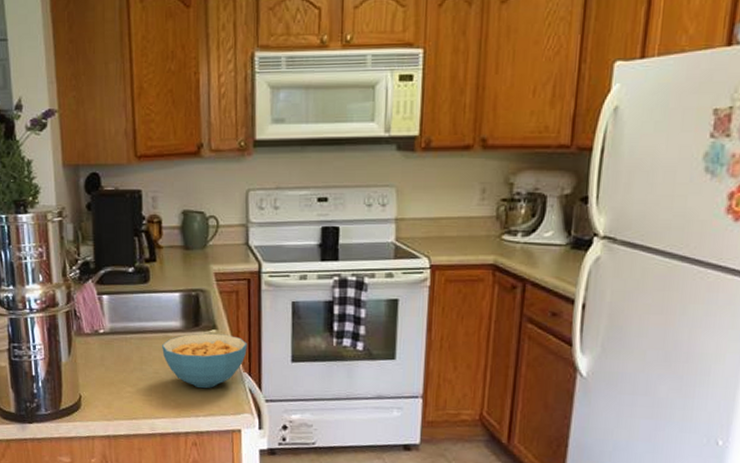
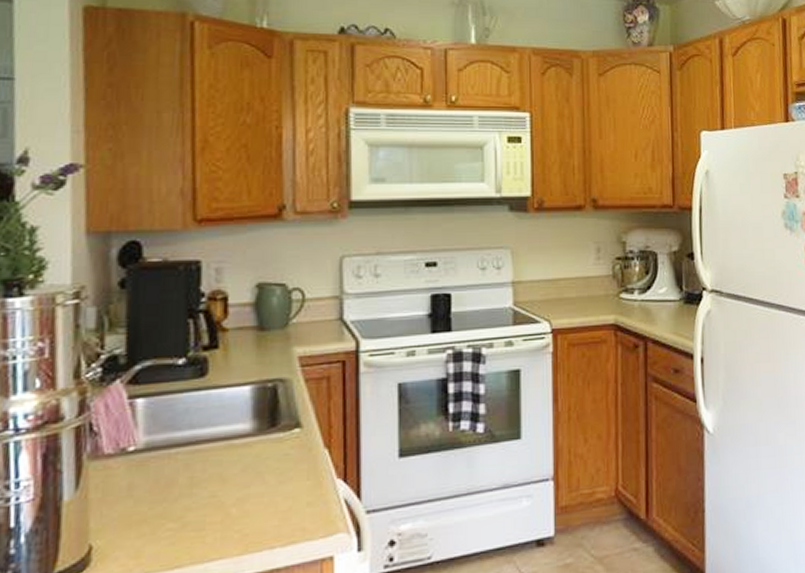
cereal bowl: present [162,333,247,389] -> none [223,432,342,509]

